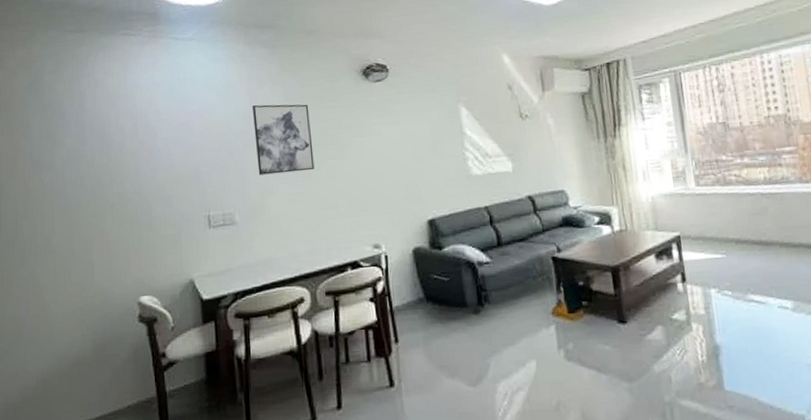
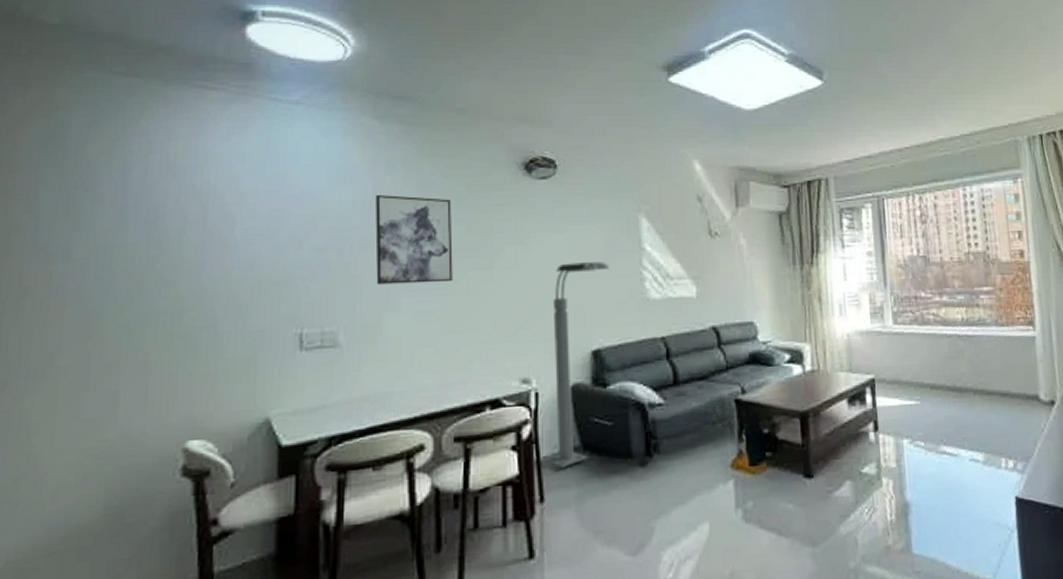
floor lamp: none [393,146,438,317] -> present [545,262,610,470]

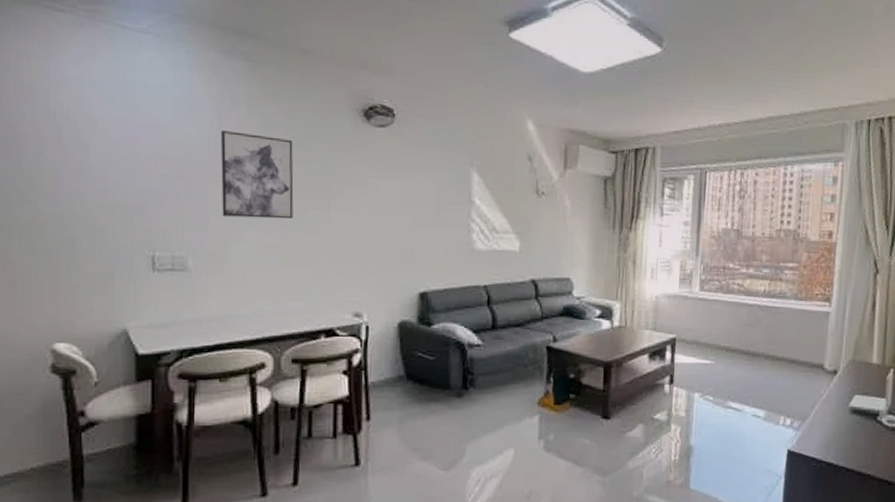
floor lamp: present [545,262,610,470] -> none [372,210,440,394]

